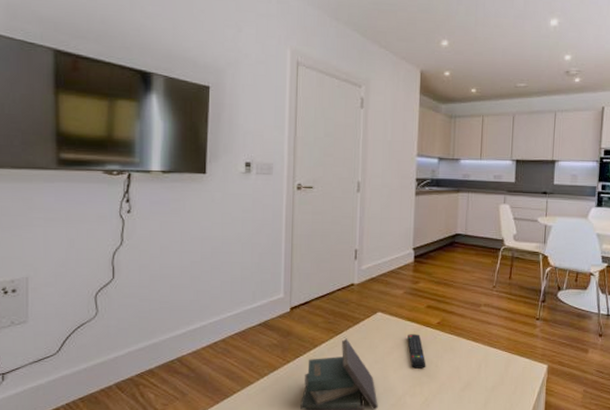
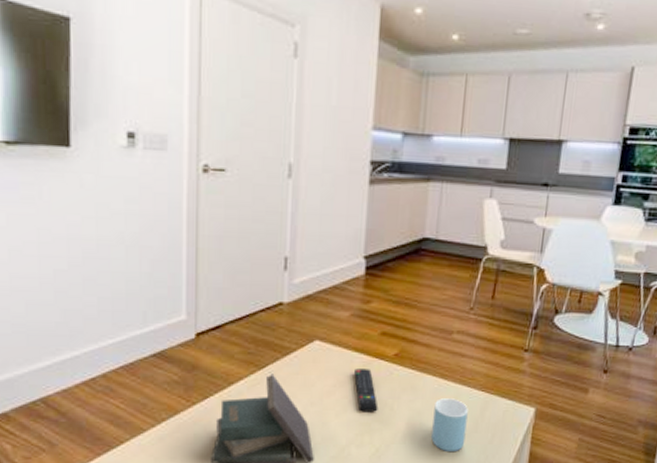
mug: none [468,357,495,401] -> present [431,398,468,453]

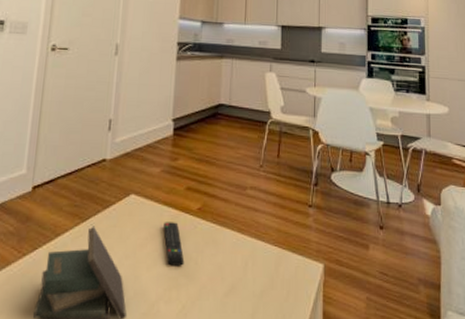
mug: present [431,398,468,453] -> none [232,253,264,311]

